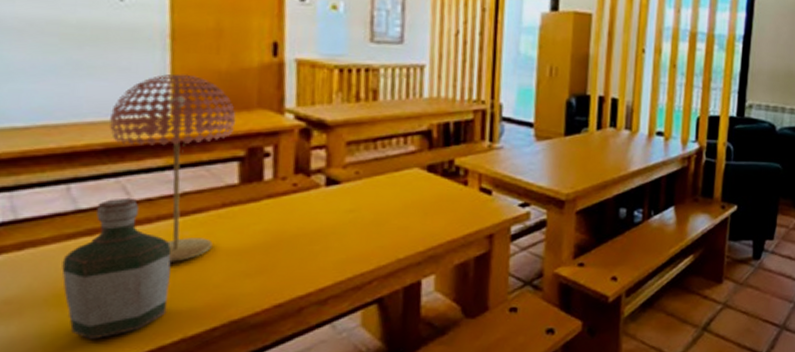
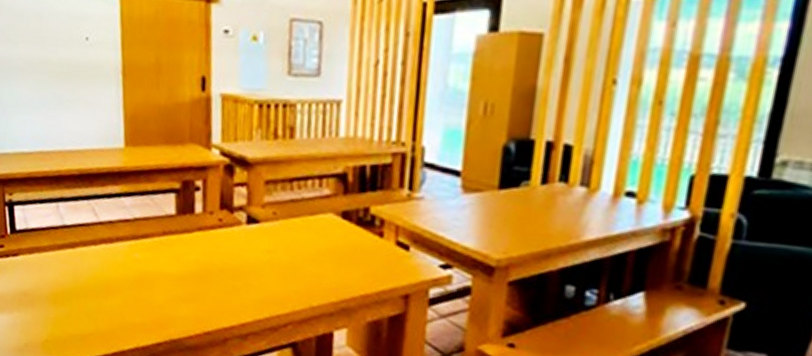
bottle: present [61,197,172,340] -> none [56,218,128,336]
table lamp: present [109,74,236,262] -> none [82,108,173,280]

